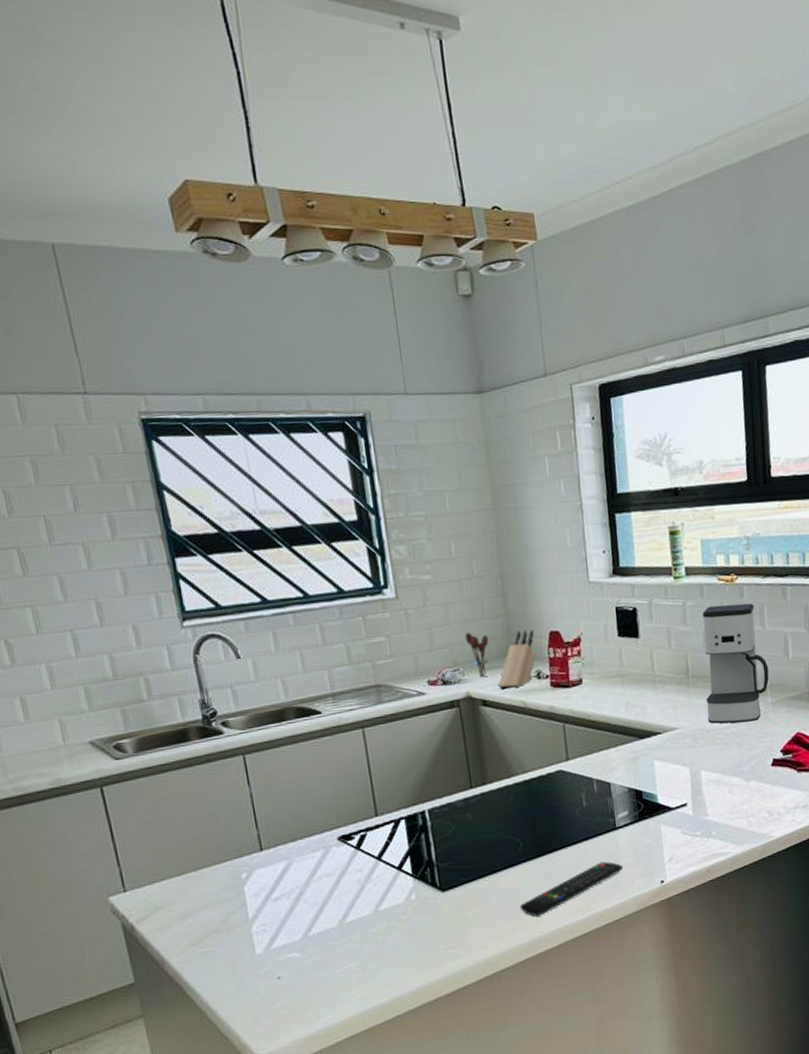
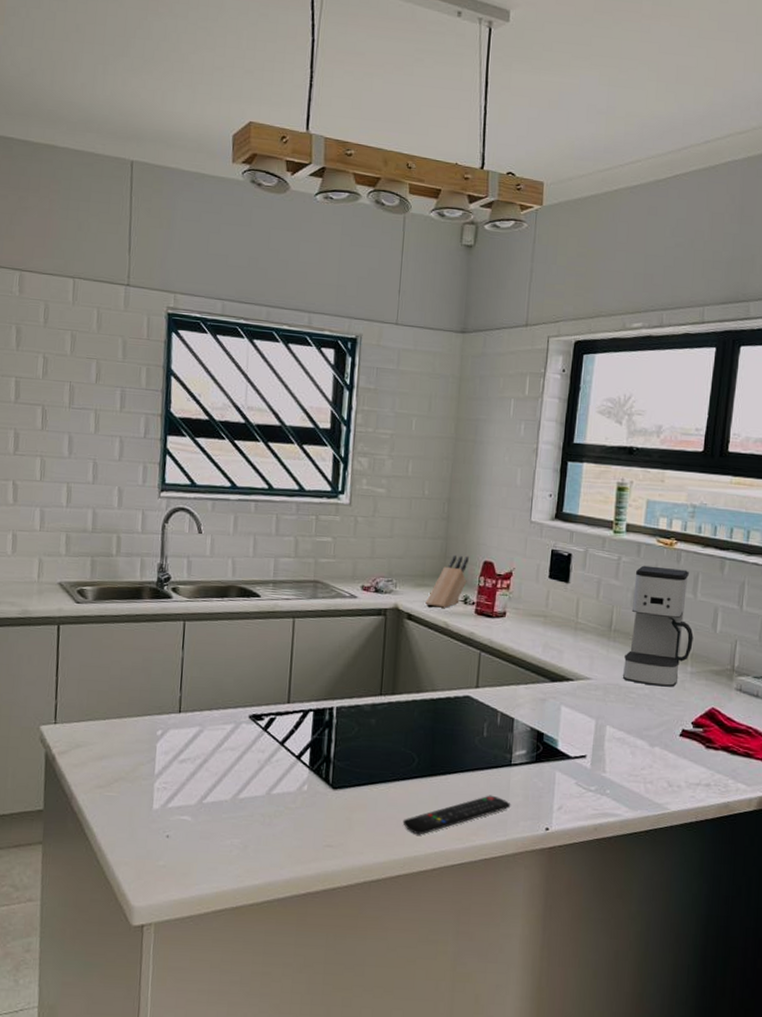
utensil holder: present [464,631,489,677] -> none [404,547,425,592]

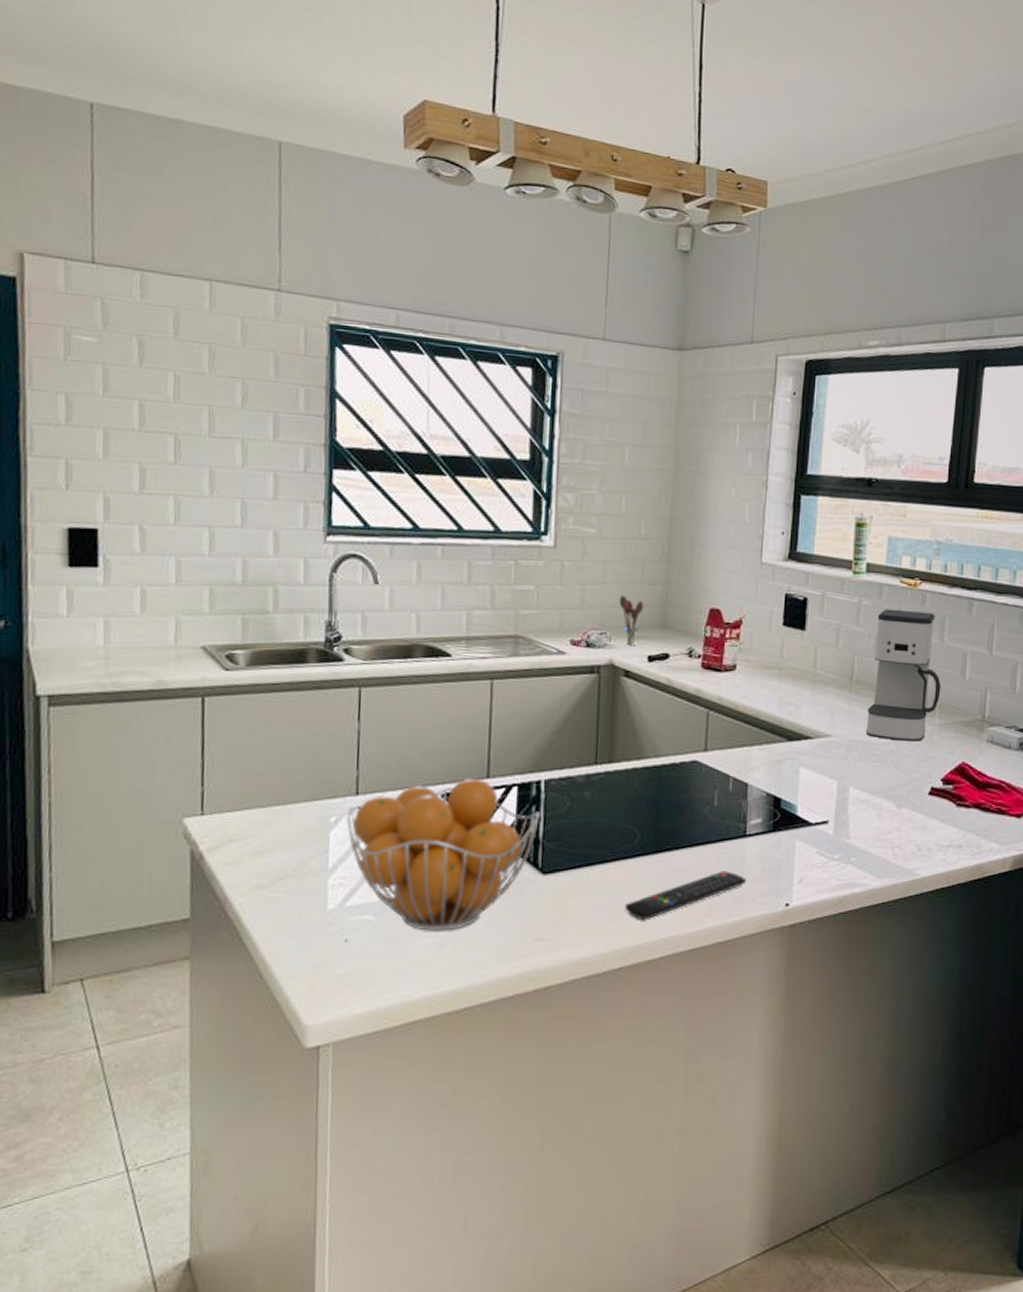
fruit basket: none [171,702,333,834] -> present [347,778,541,931]
utensil holder: none [404,547,425,592] -> present [619,594,643,645]
knife block: present [425,554,469,608] -> none [645,602,693,662]

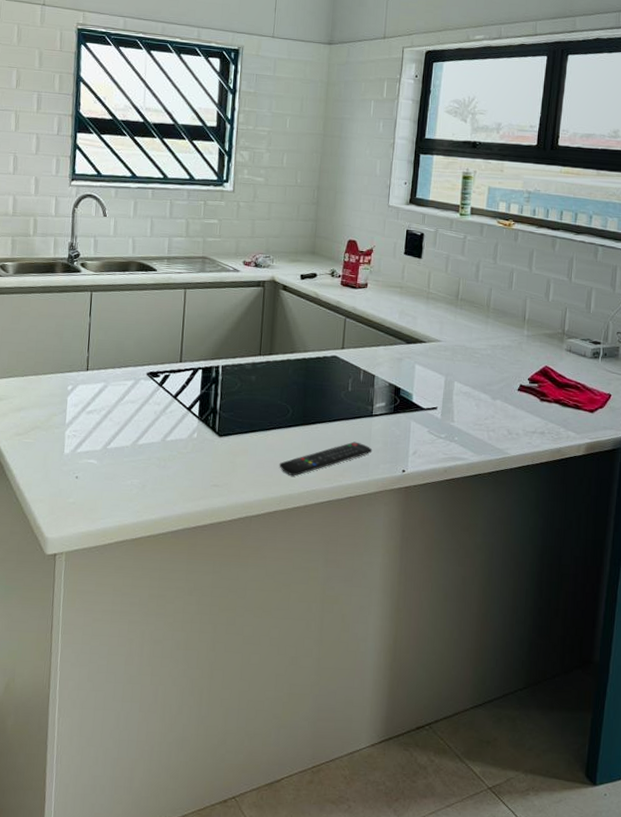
fruit basket: present [347,778,541,931] -> none [79,361,219,475]
utensil holder: present [619,594,643,645] -> none [280,228,298,266]
coffee maker: present [865,609,941,742] -> none [468,243,529,348]

